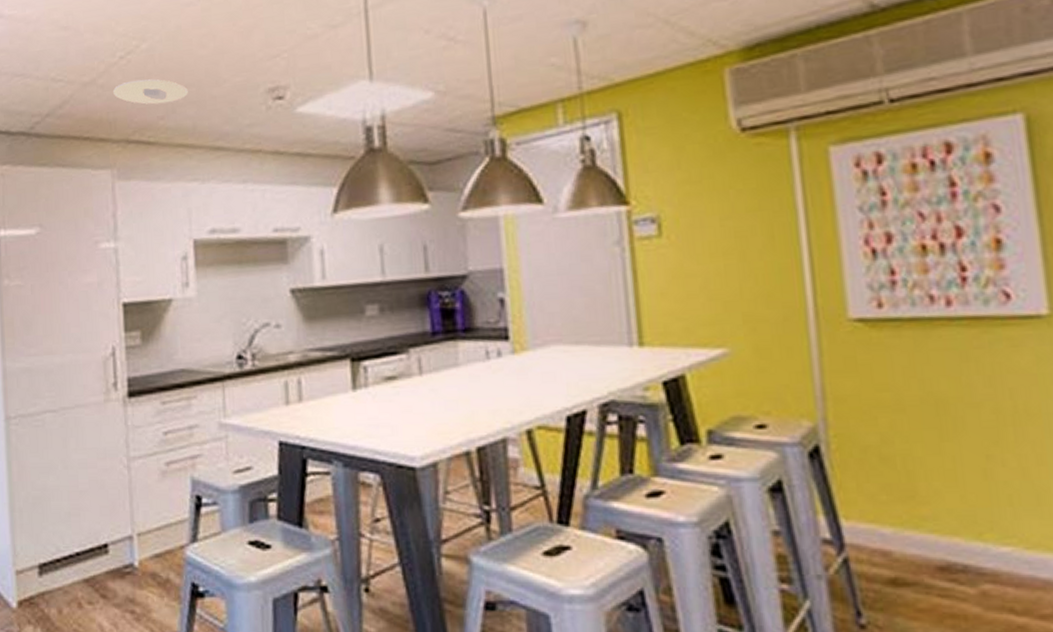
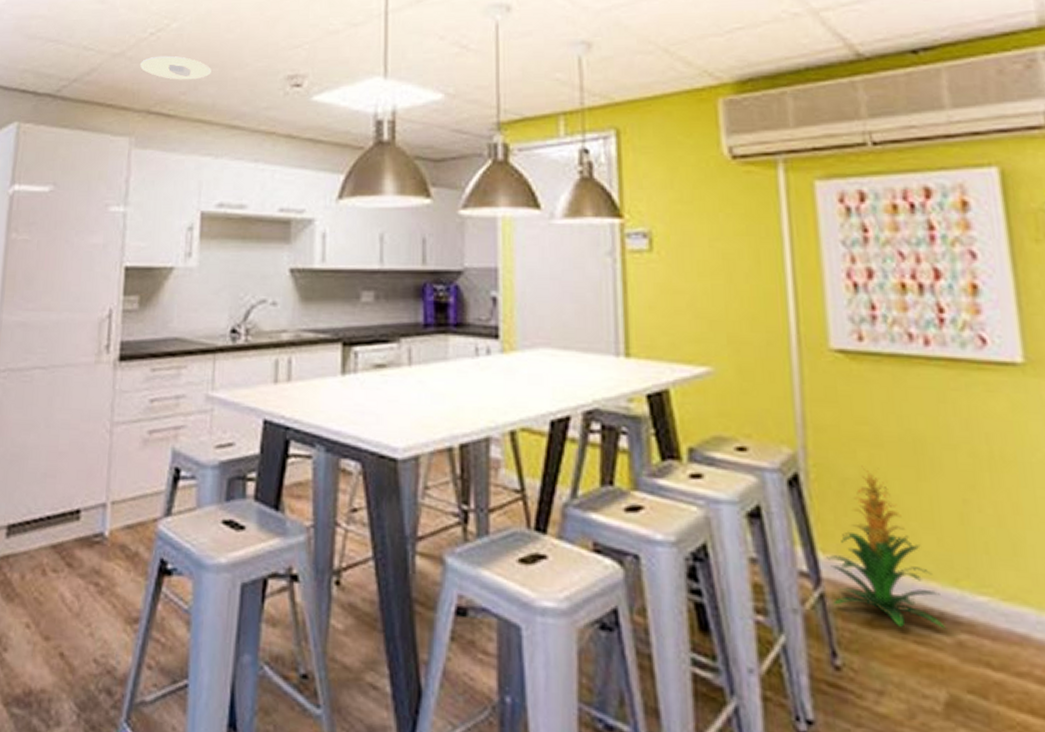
indoor plant: none [848,431,969,583] -> present [825,465,945,629]

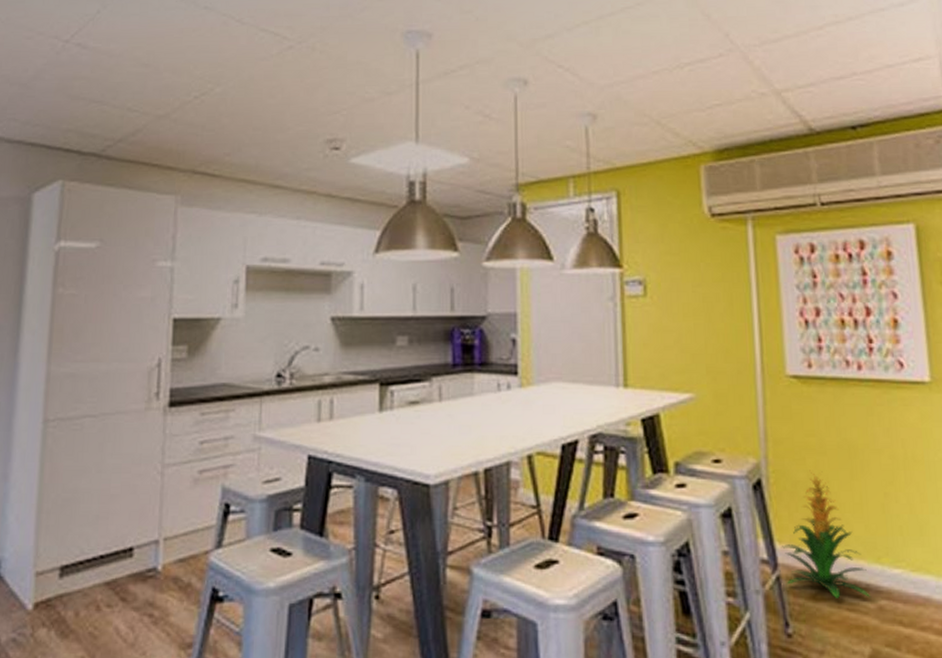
recessed light: present [139,55,211,80] -> none [184,118,254,142]

